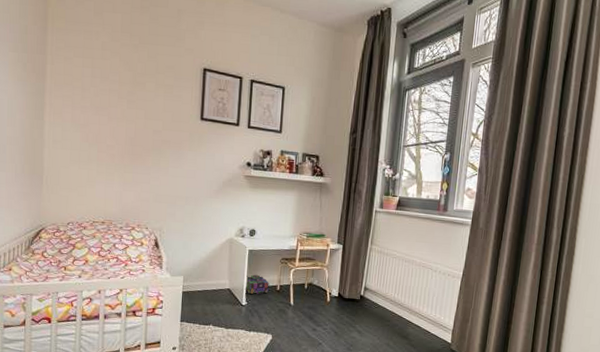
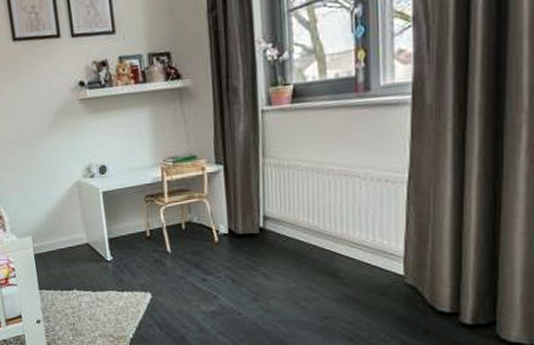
backpack: present [244,274,269,294] -> none [106,221,137,246]

